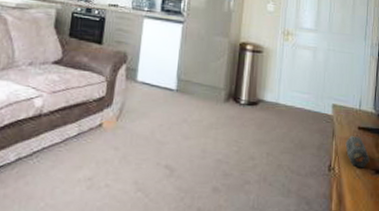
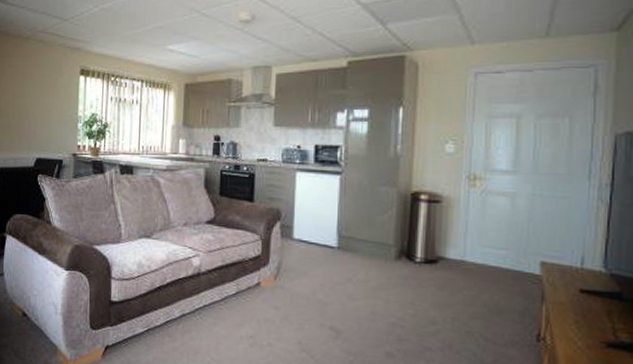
speaker: present [345,136,370,168] -> none [561,300,598,340]

